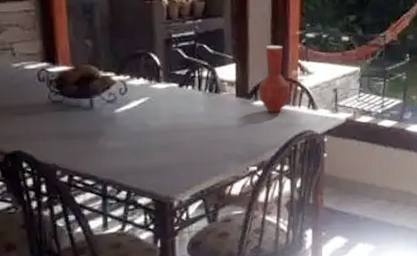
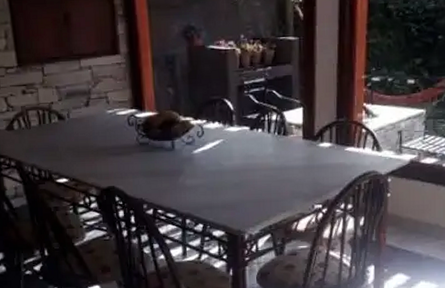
vase: present [258,45,291,113] -> none [324,89,356,154]

